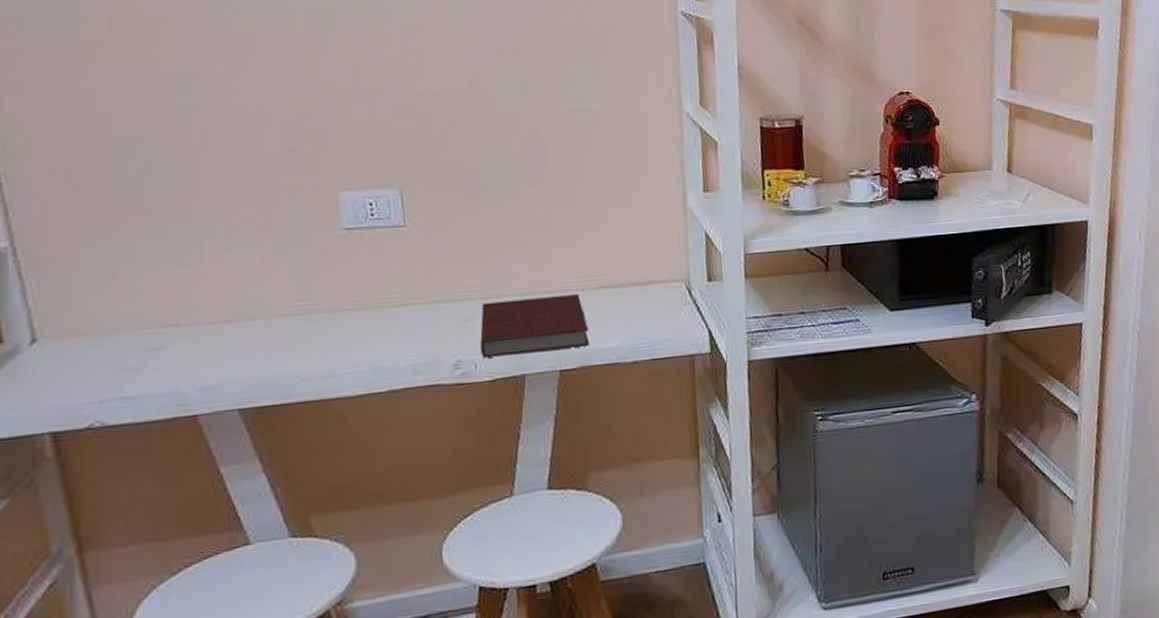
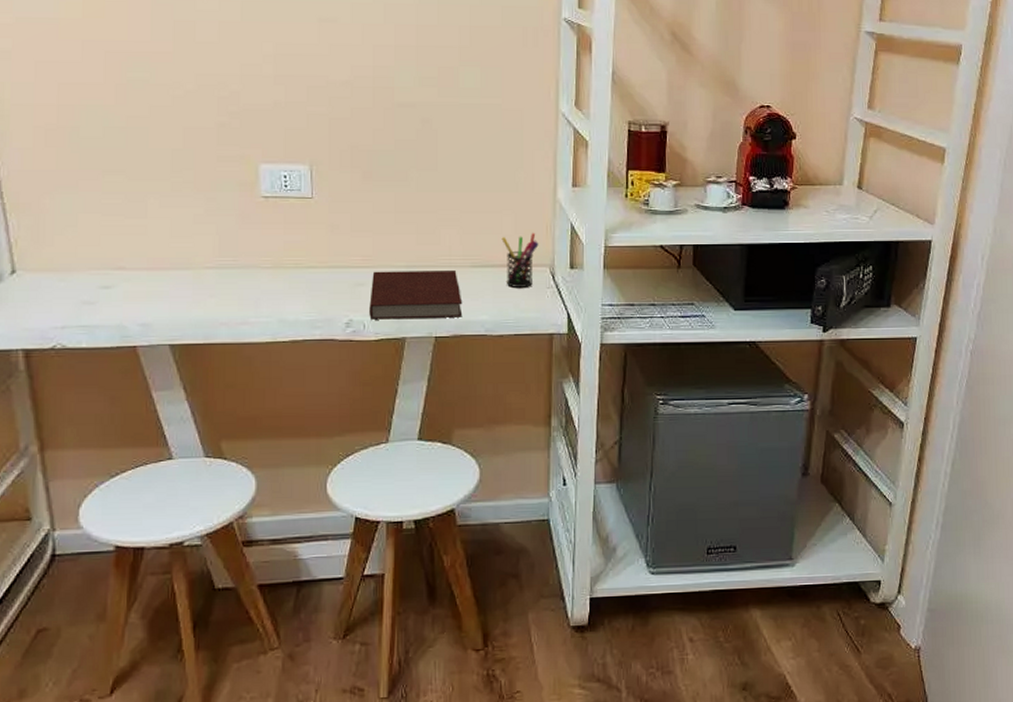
pen holder: none [628,244,671,308] -> present [501,232,539,287]

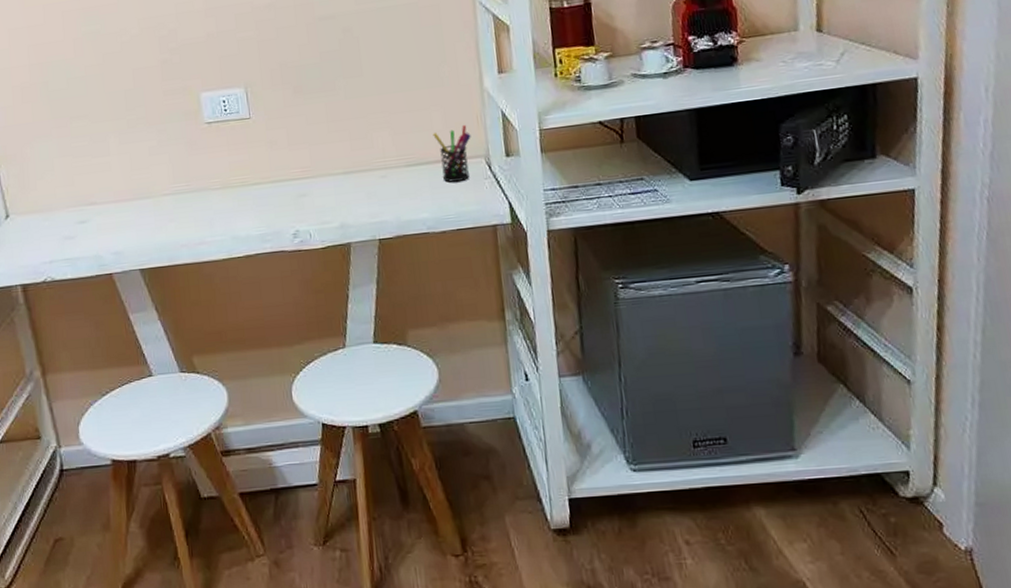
notebook: present [369,271,463,320] -> none [312,172,403,228]

